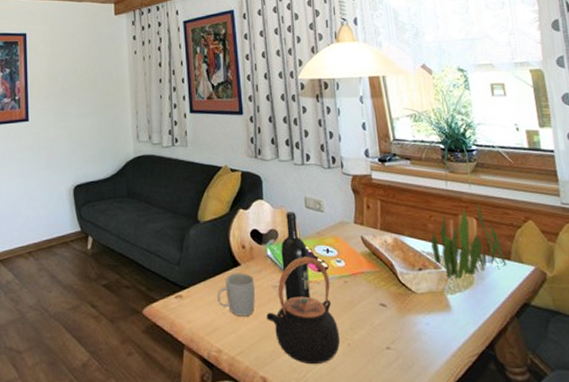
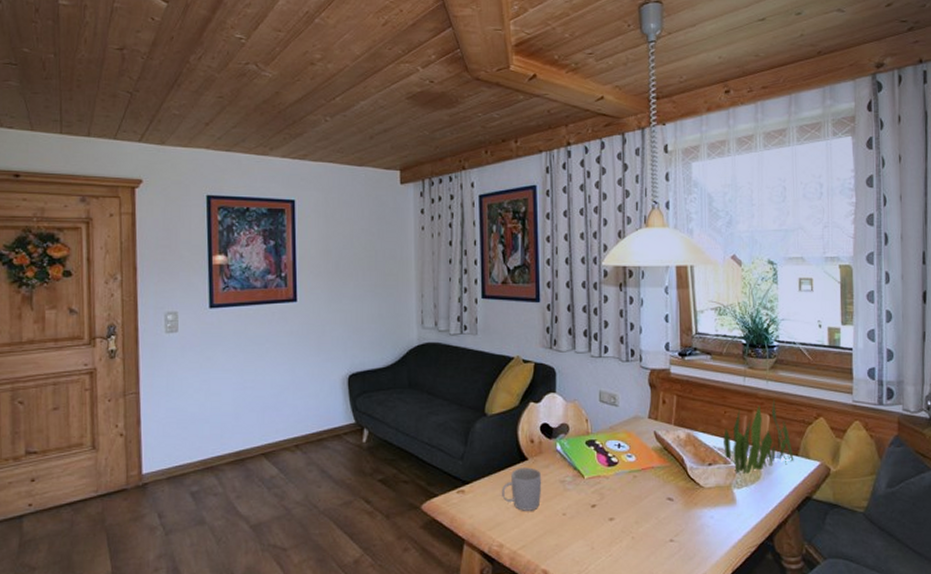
teapot: present [266,257,340,364] -> none [552,451,625,557]
wine bottle: present [281,212,311,301] -> none [571,406,599,495]

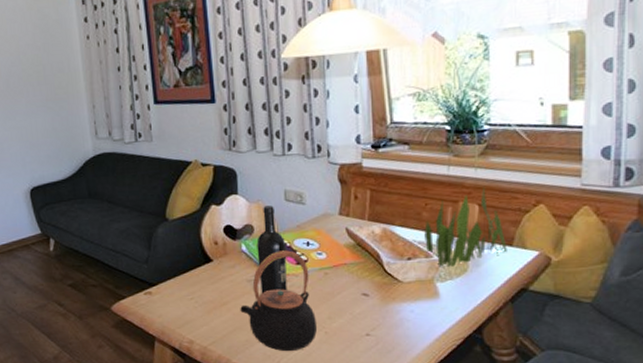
mug: present [502,467,542,511] -> none [188,268,229,310]
teapot: none [552,451,625,557] -> present [240,250,318,351]
wine bottle: none [571,406,599,495] -> present [256,206,287,294]

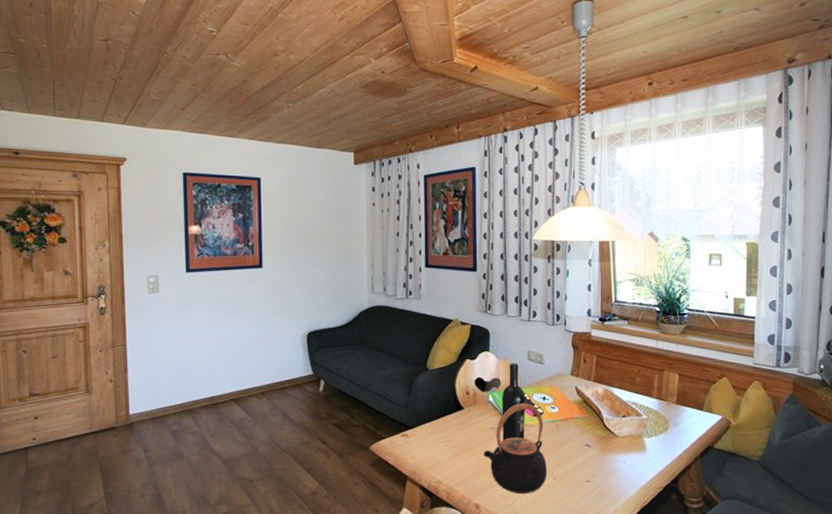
plant: present [424,187,507,267] -> none [637,360,699,425]

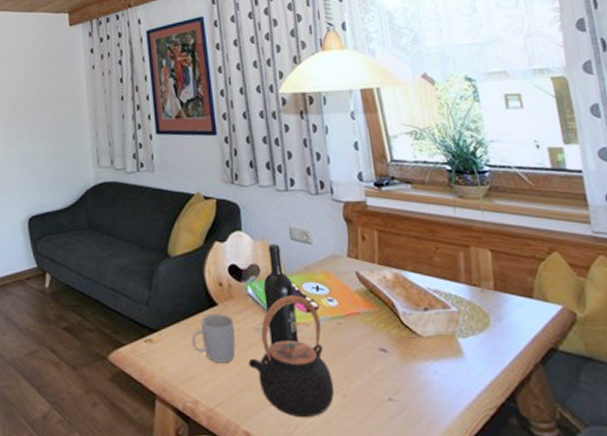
mug: none [440,416,476,453] -> present [192,313,236,363]

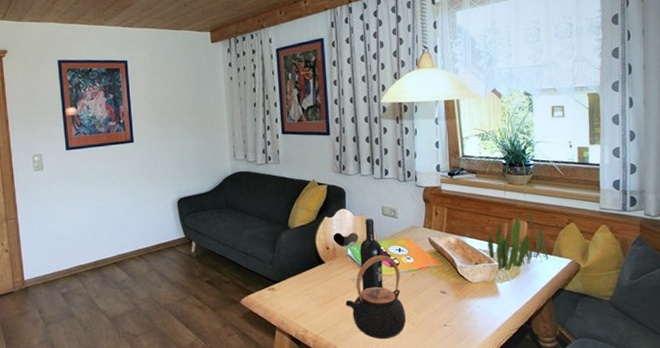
mug: present [192,313,236,363] -> none [304,269,337,304]
plant: none [438,231,529,320] -> present [487,208,549,271]

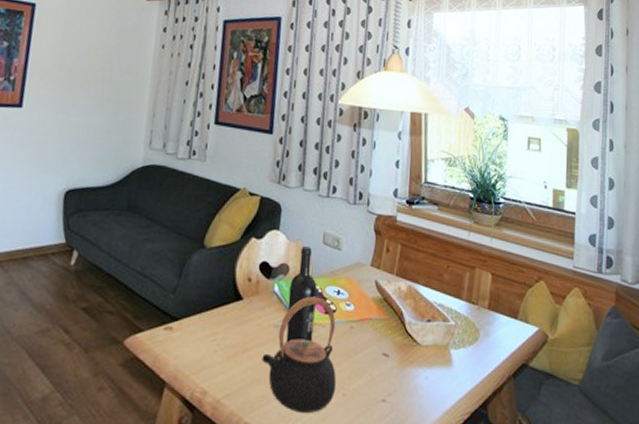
plant: present [487,208,549,271] -> none [444,257,513,334]

